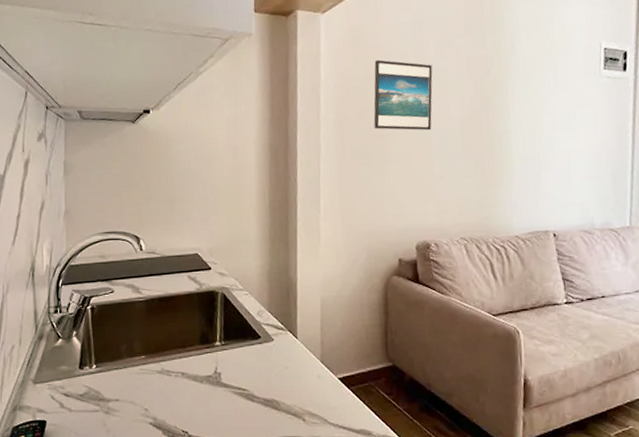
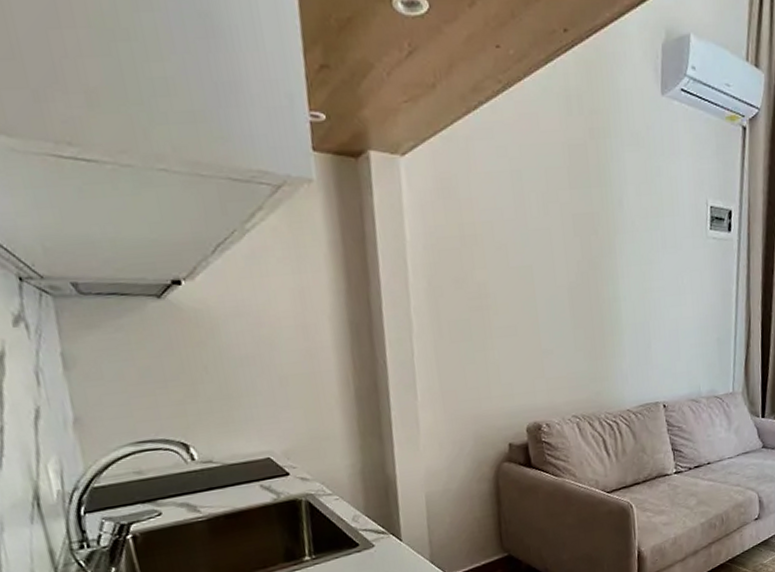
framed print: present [373,59,433,131] -> none [469,216,538,300]

